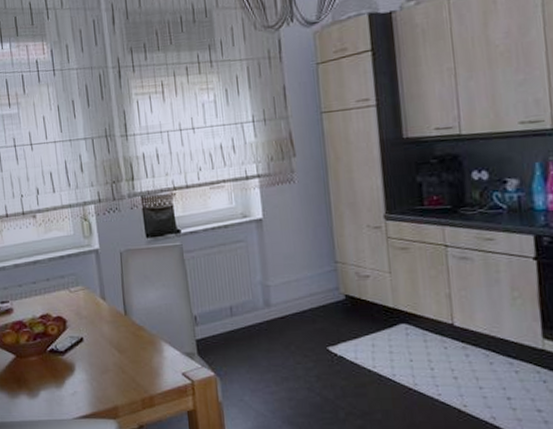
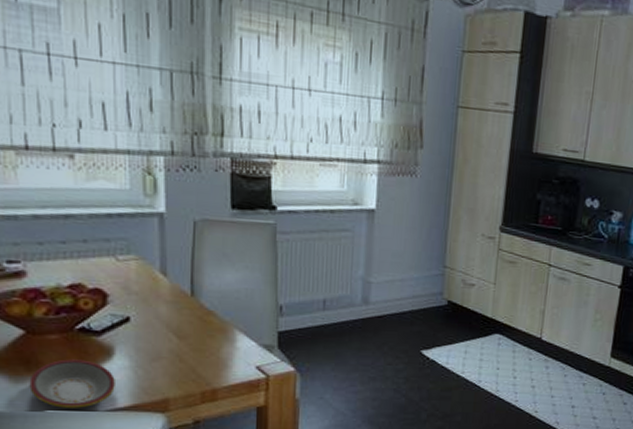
plate: none [21,376,78,417] -> present [29,359,115,408]

